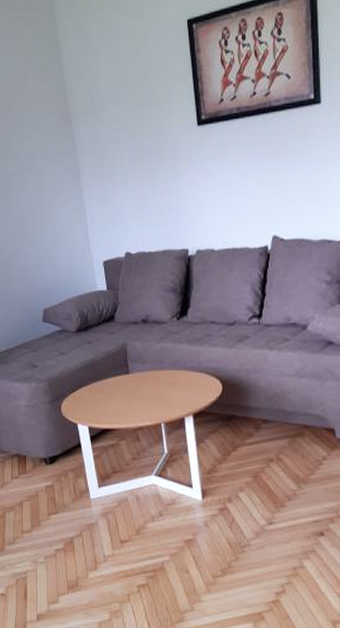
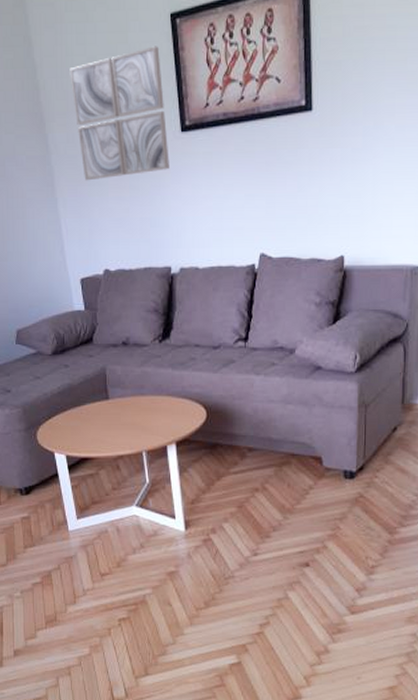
wall art: none [95,49,187,172] -> present [69,46,170,181]

